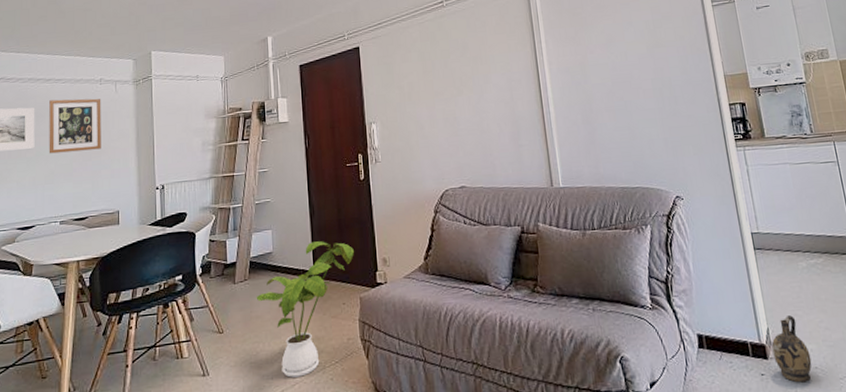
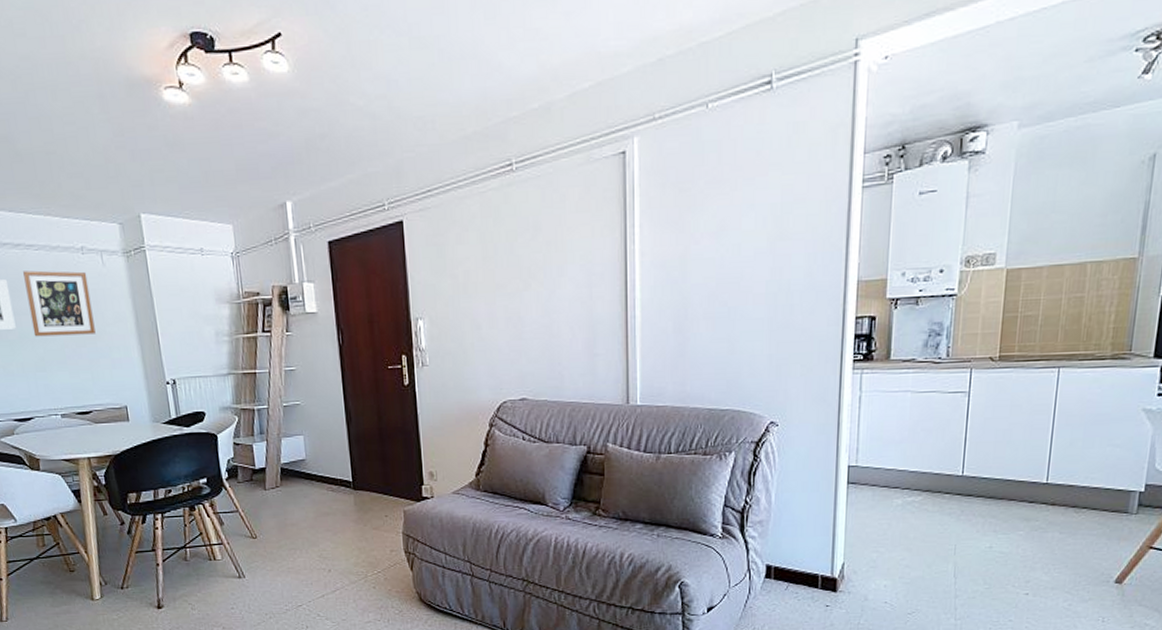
house plant: present [256,241,354,378] -> none [290,450,397,584]
ceramic jug: present [771,315,812,383] -> none [843,552,883,615]

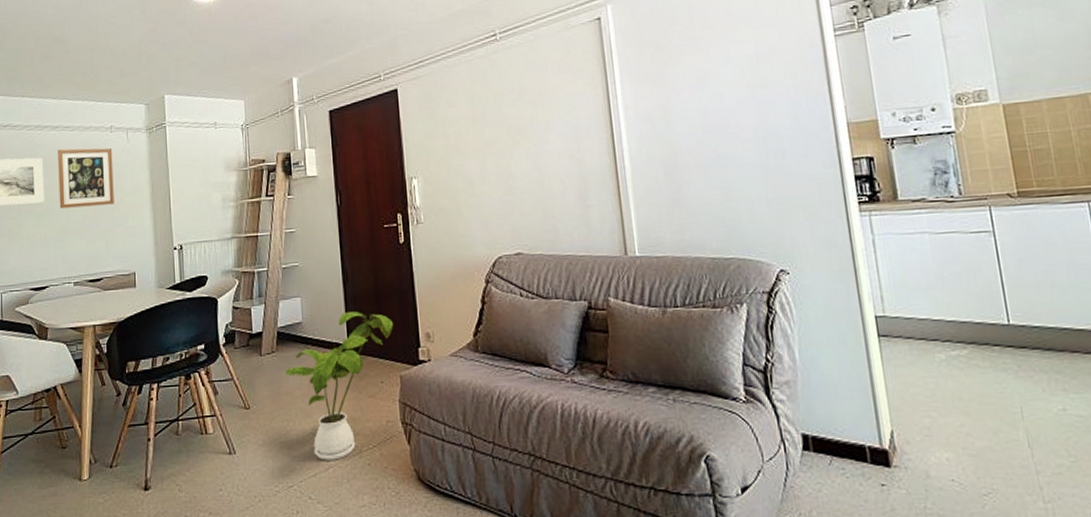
house plant: none [290,450,397,584] -> present [284,311,393,461]

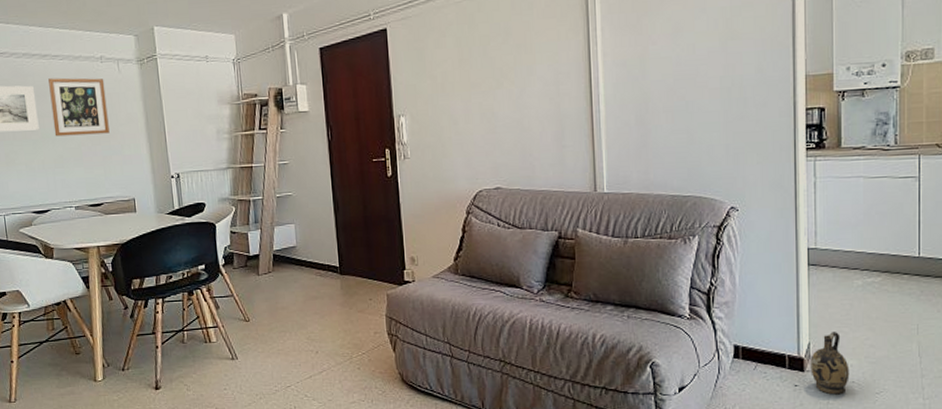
house plant: present [284,311,393,461] -> none [281,237,381,365]
ceramic jug: none [896,417,948,497] -> present [810,332,850,395]

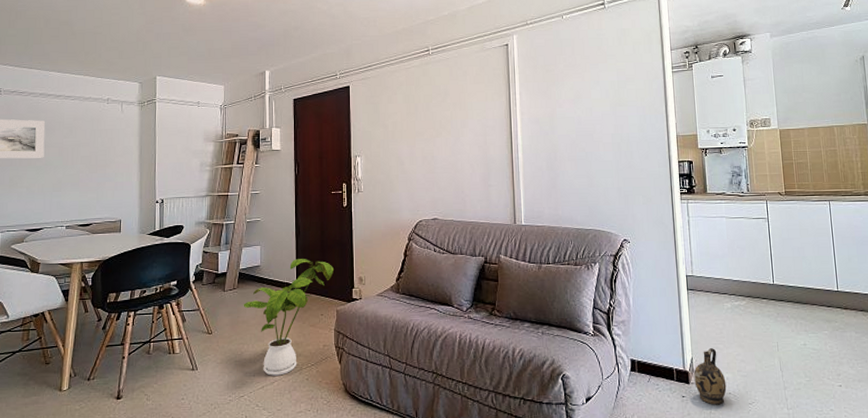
wall art: present [48,78,110,137] -> none [57,115,108,164]
house plant: none [281,237,381,365] -> present [243,259,334,376]

